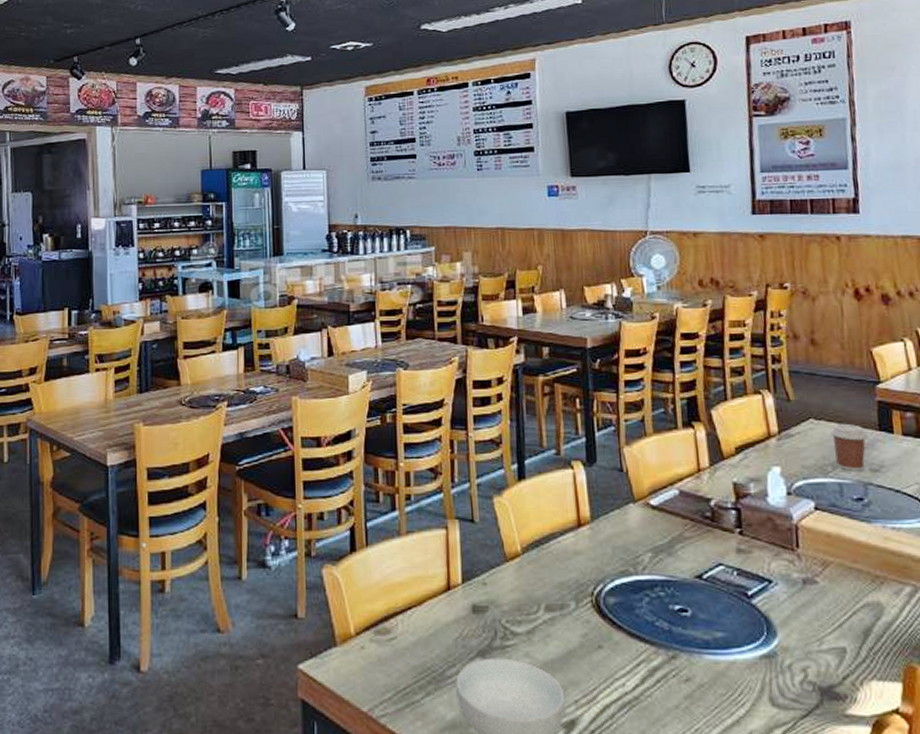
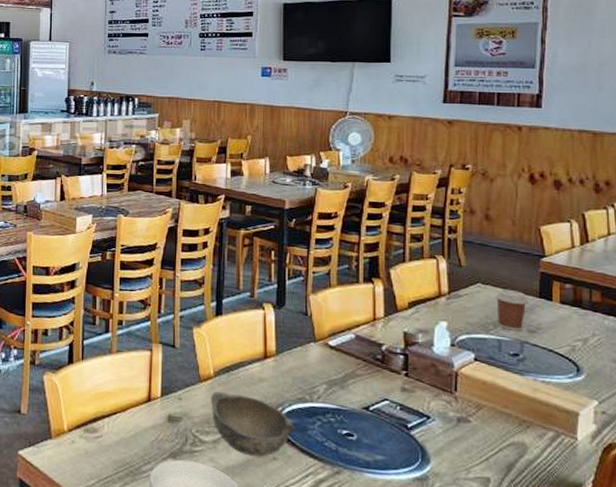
bowl: none [520,572,622,647] -> present [211,392,297,457]

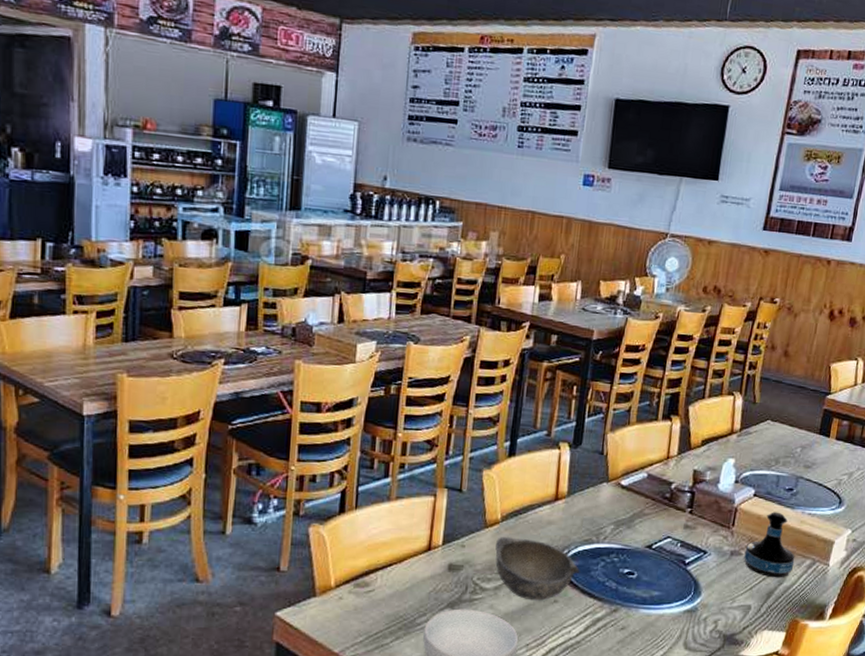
tequila bottle: none [473,377,534,450] -> present [744,512,795,578]
coffee cup: present [495,288,529,331] -> none [779,425,810,467]

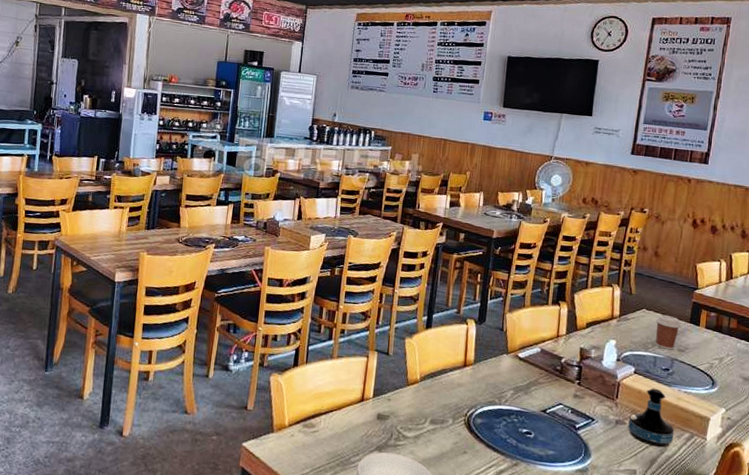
bowl: present [495,537,580,601] -> none [415,394,485,451]
coffee cup: none [779,425,810,467] -> present [655,314,681,350]

